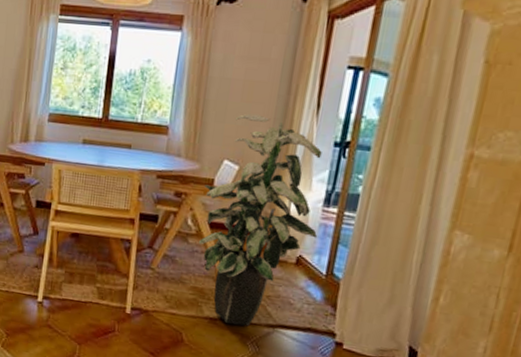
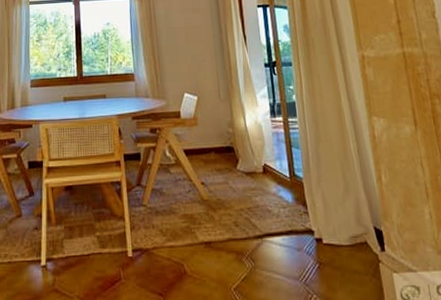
indoor plant: present [198,113,322,327] -> none [173,52,274,245]

